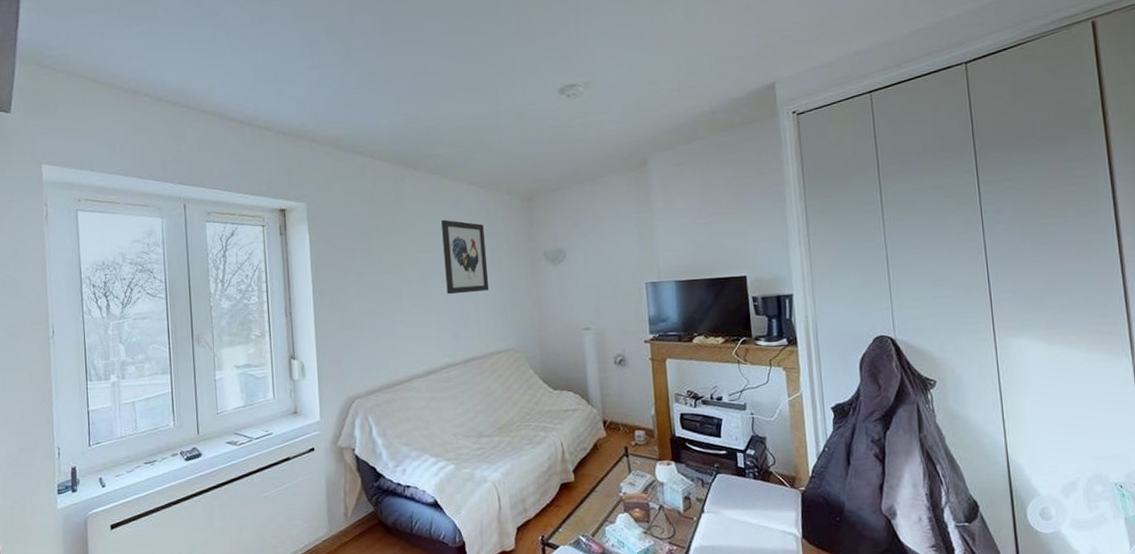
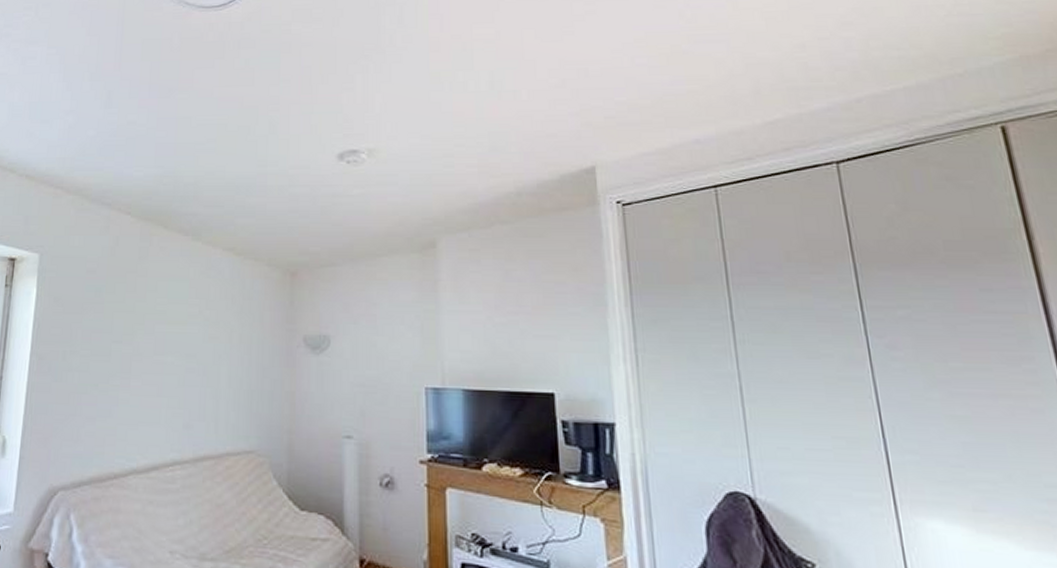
wall art: present [441,219,490,295] -> none [184,287,236,376]

